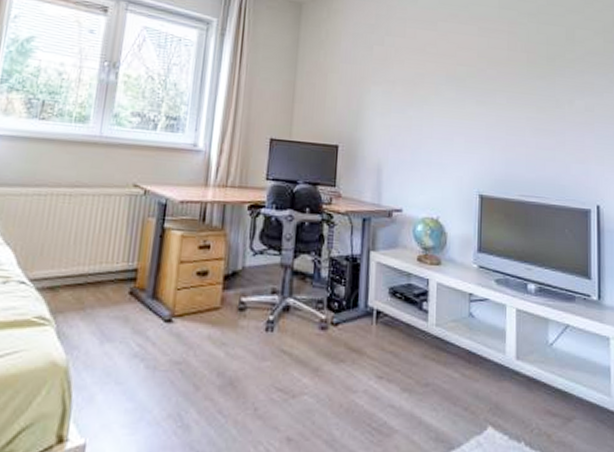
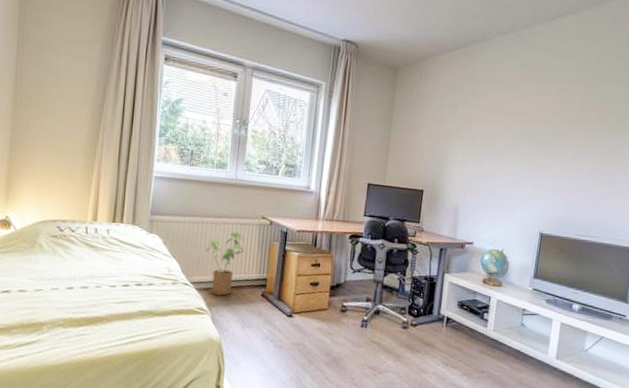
house plant: none [54,204,109,297] -> present [206,231,245,296]

